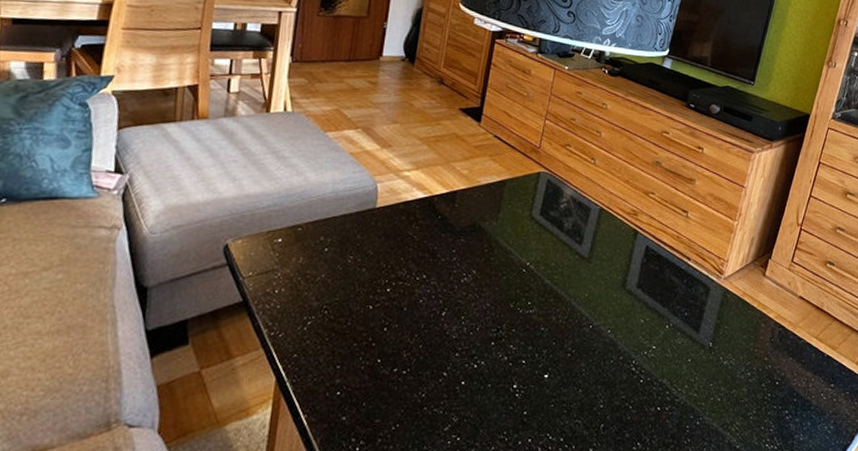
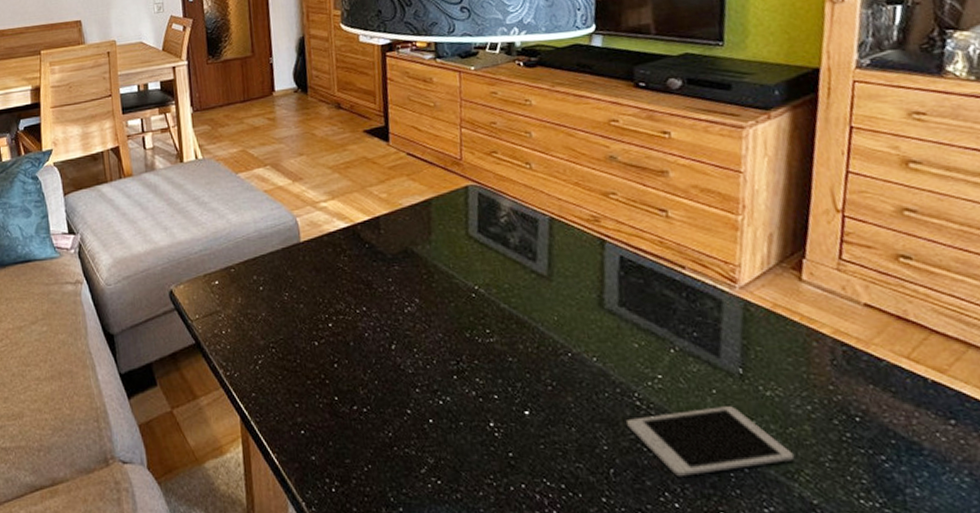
cell phone: none [622,372,732,430] -> present [627,406,795,478]

